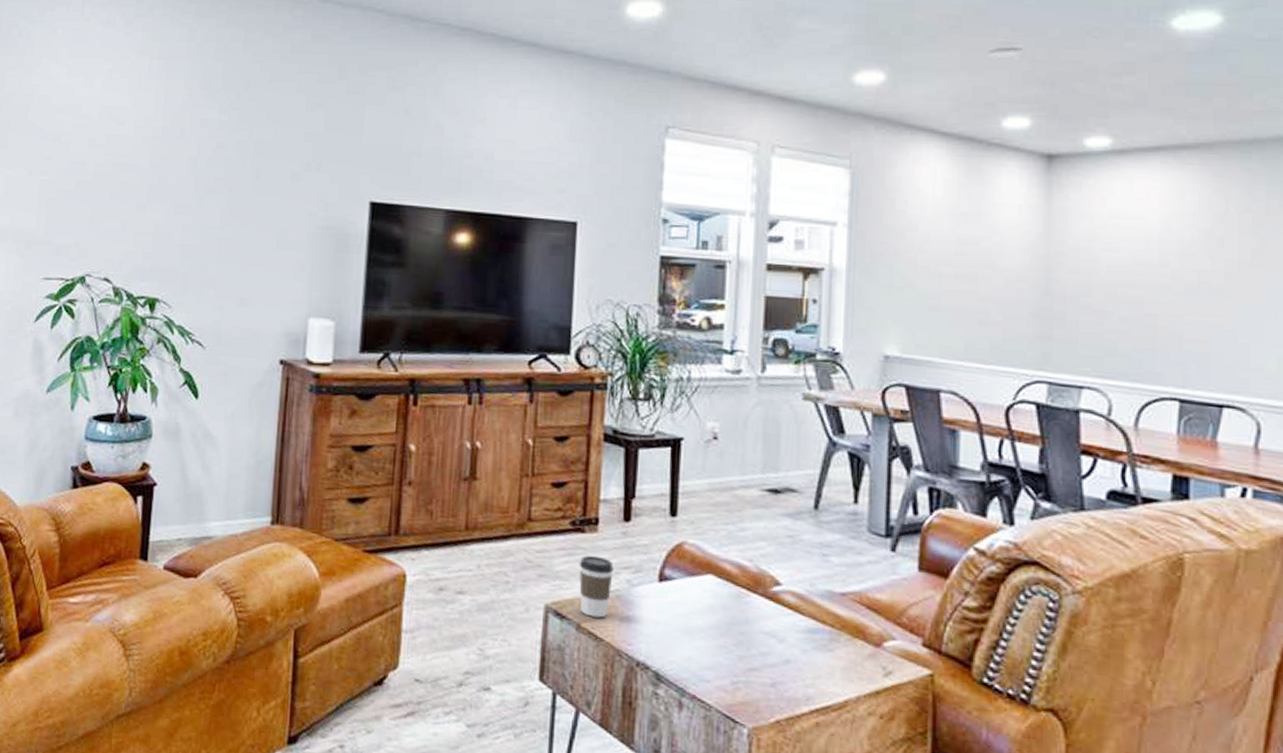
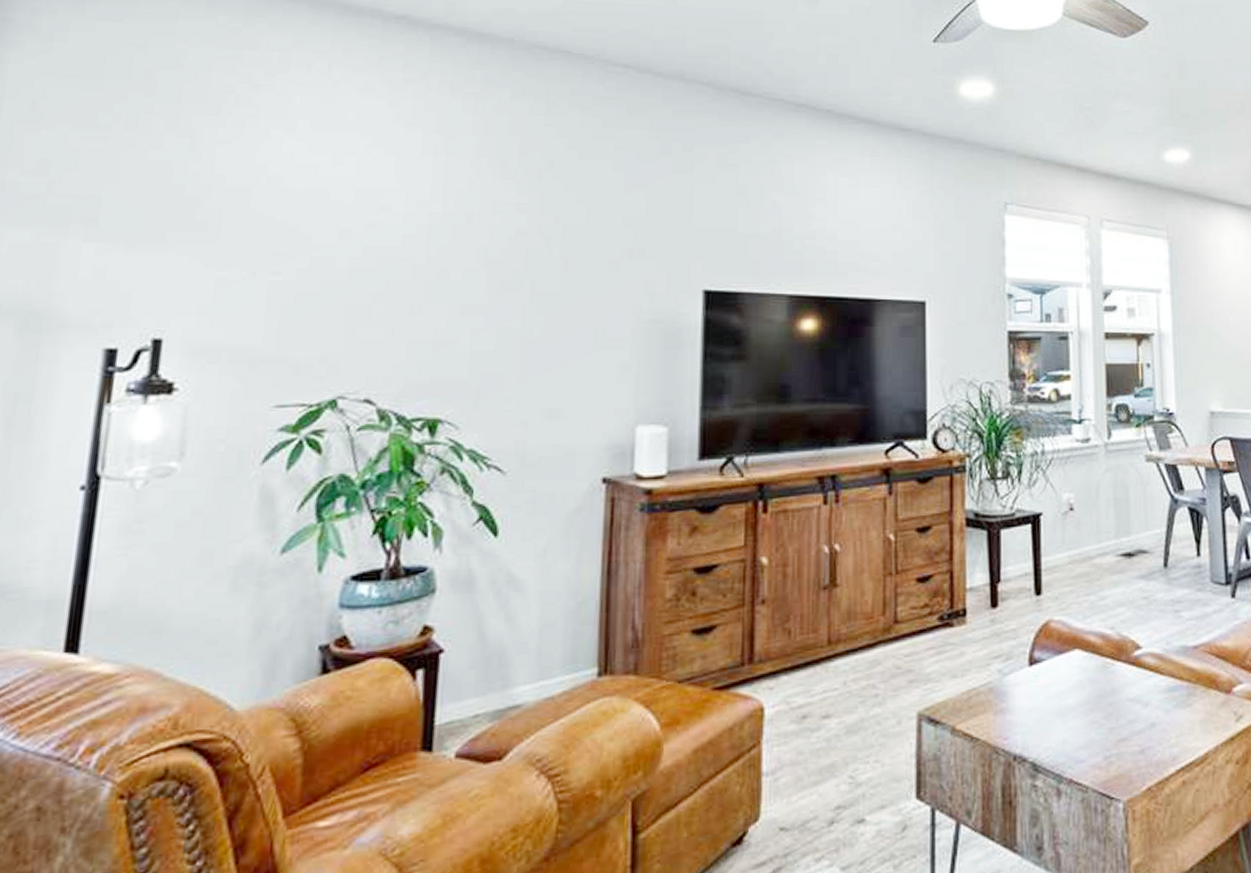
coffee cup: present [579,555,614,618] -> none [949,649,985,717]

